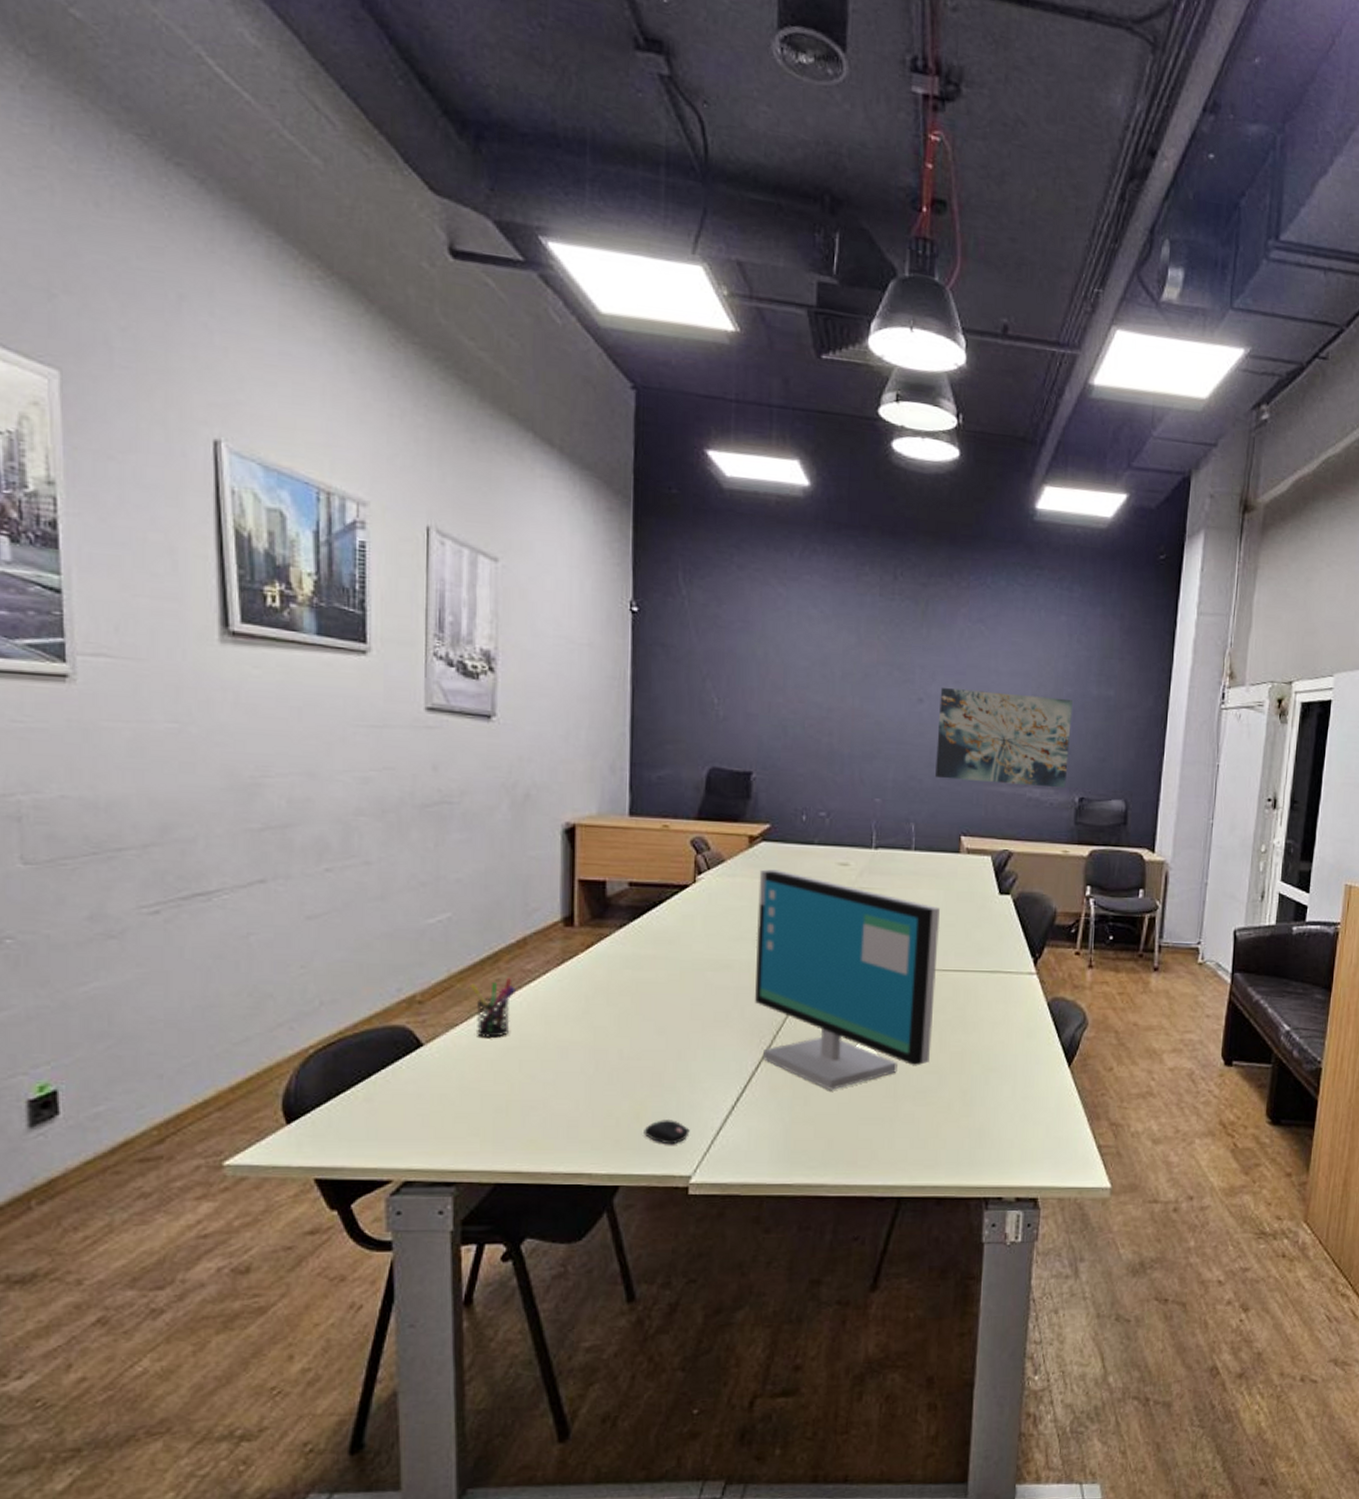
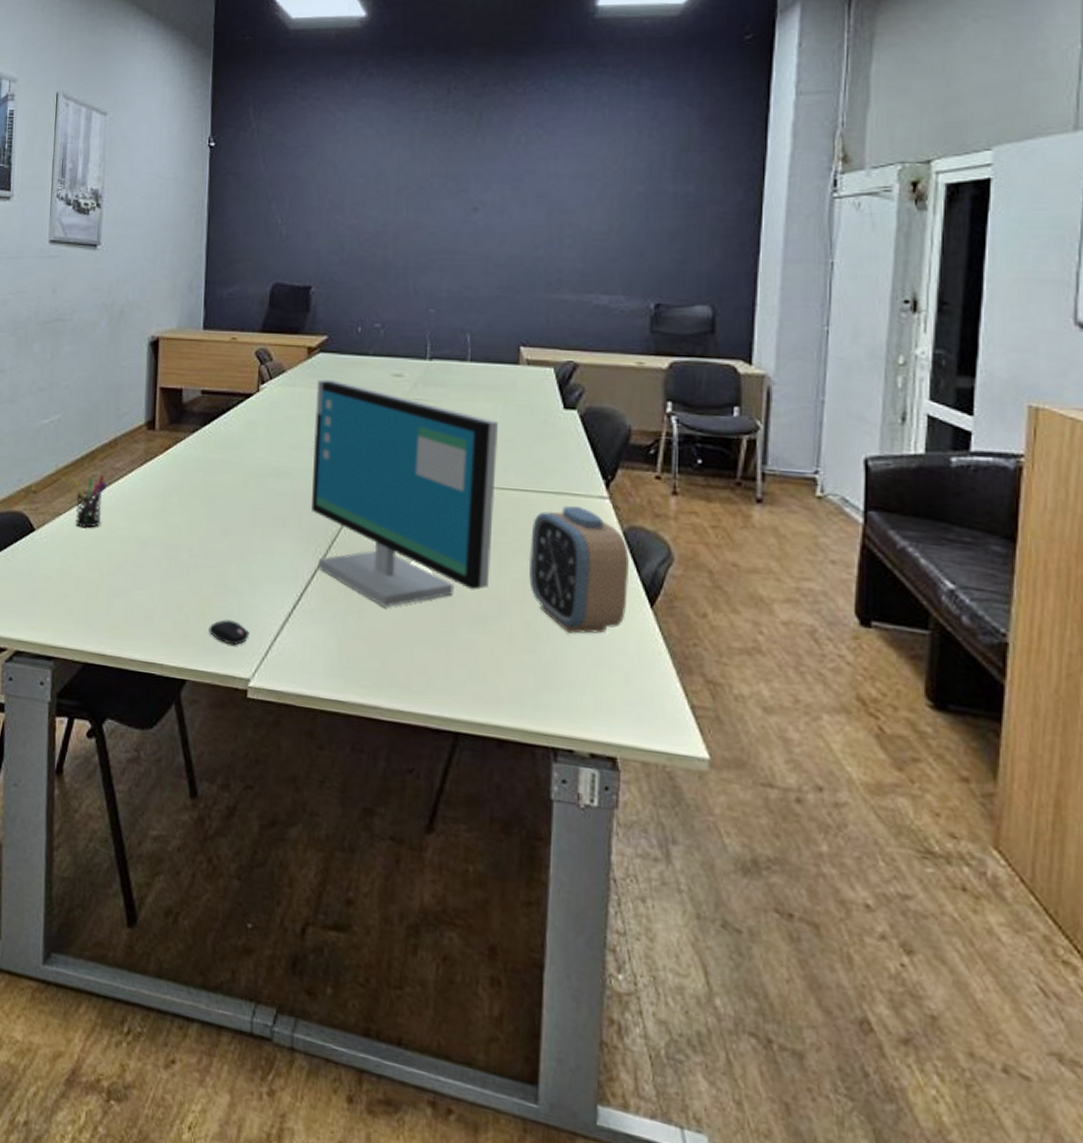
wall art: present [935,688,1072,789] -> none [492,196,644,294]
alarm clock: none [966,983,1052,1096] -> present [528,506,629,634]

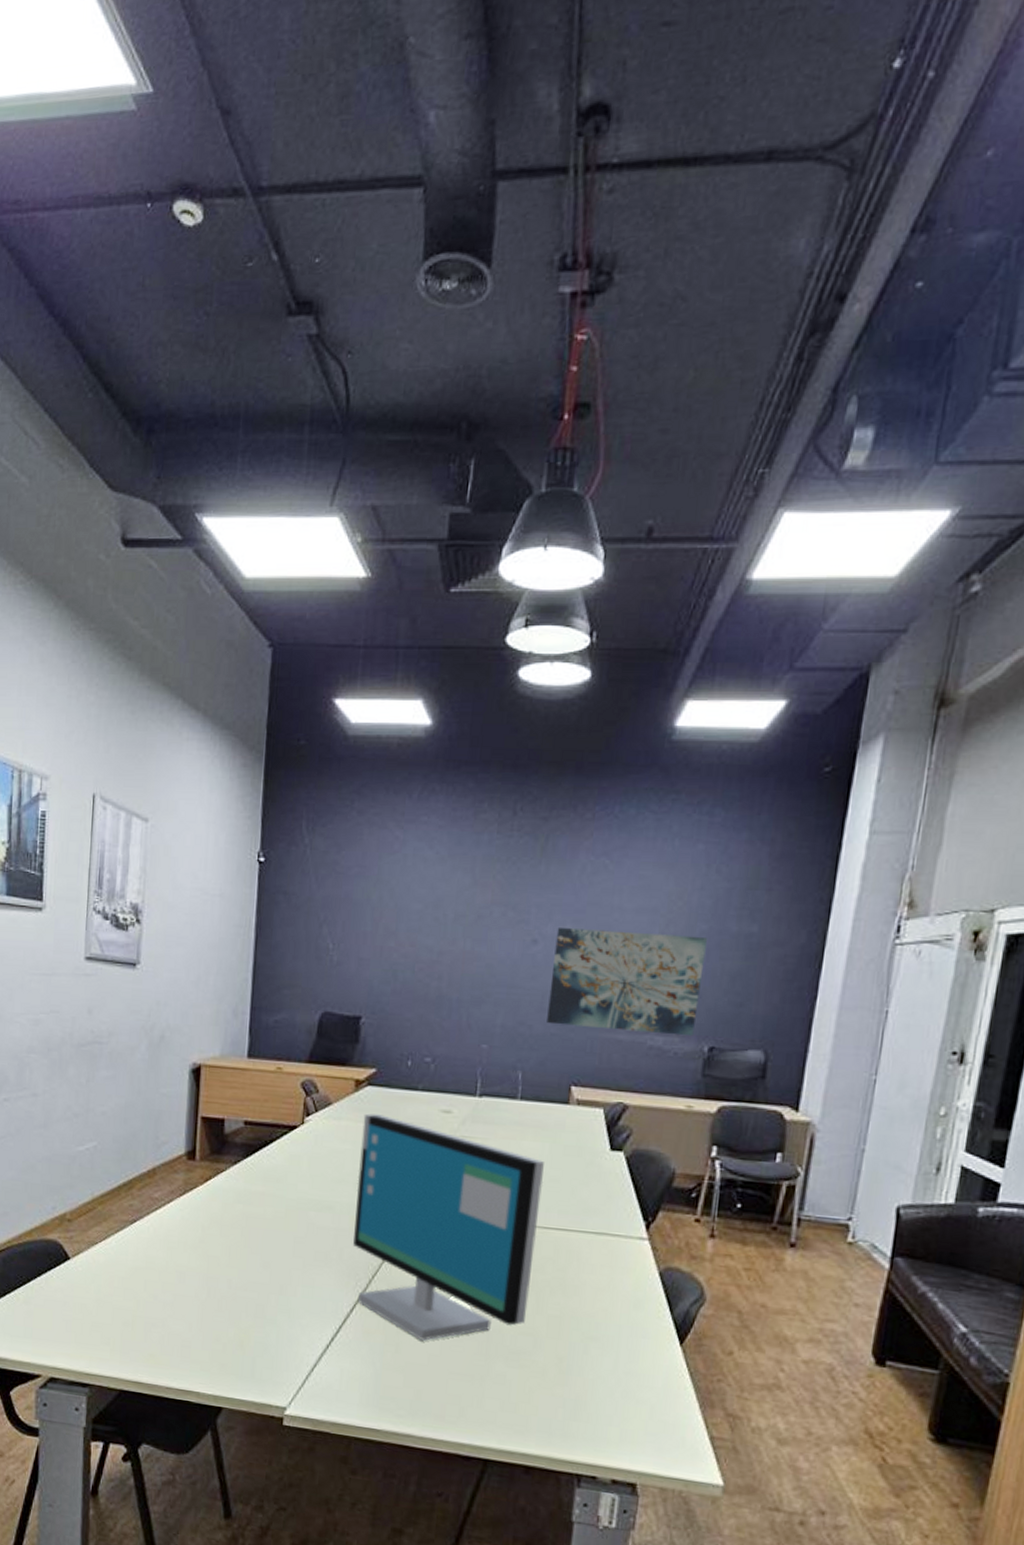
pen holder: present [72,473,107,529] -> none [108,1203,145,1258]
mouse: present [209,619,250,646] -> none [246,1350,287,1375]
wall art: none [492,196,644,294] -> present [547,928,707,1037]
alarm clock: present [528,506,629,634] -> none [565,1246,663,1369]

